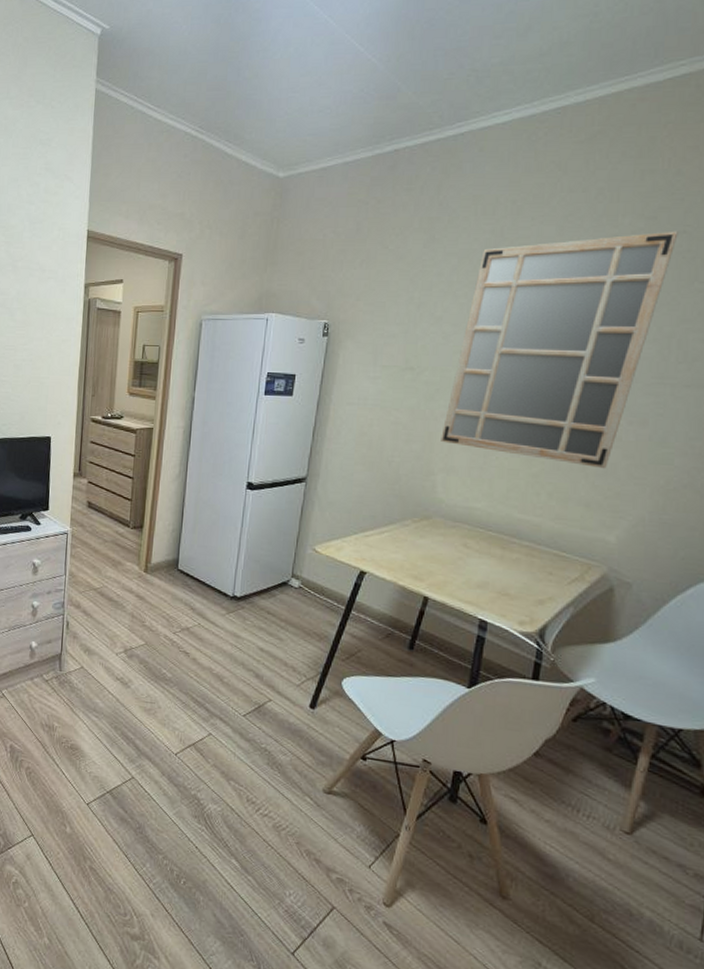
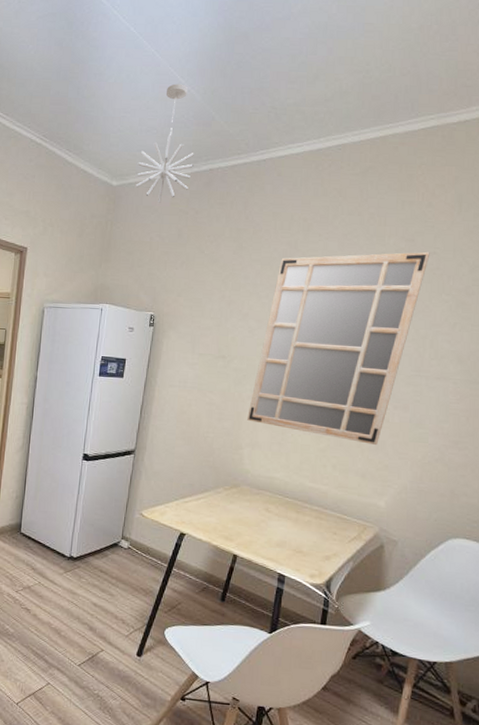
pendant light: none [306,52,376,195] -> present [136,84,194,204]

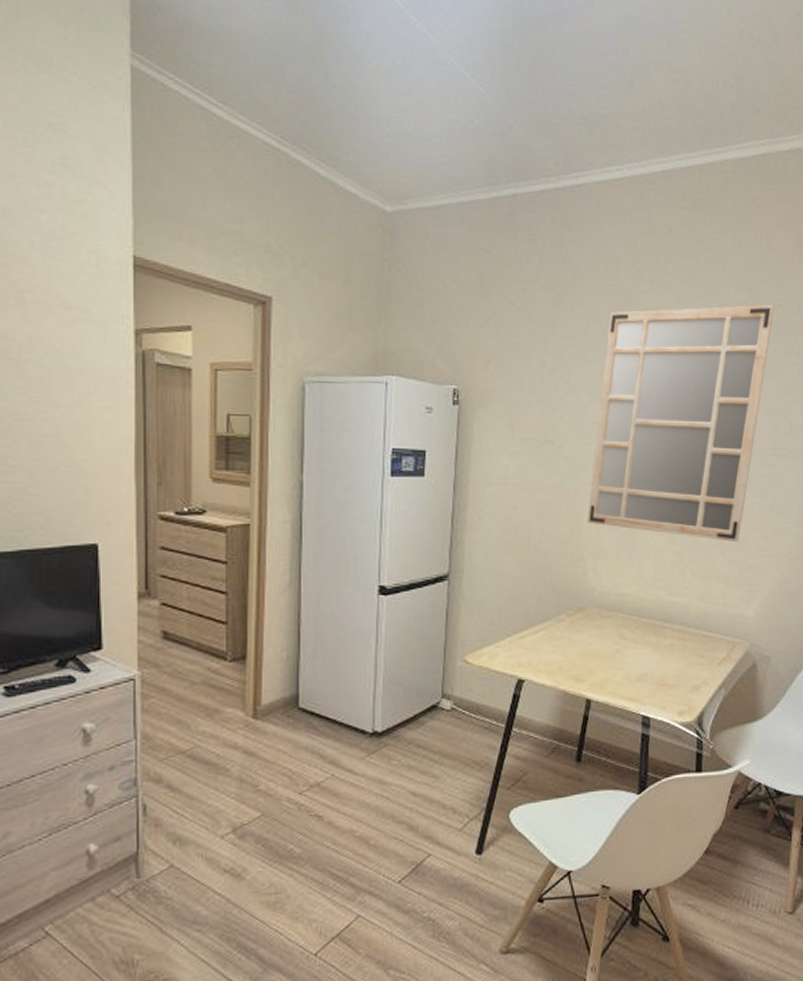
pendant light: present [136,84,194,204] -> none [417,77,491,239]

